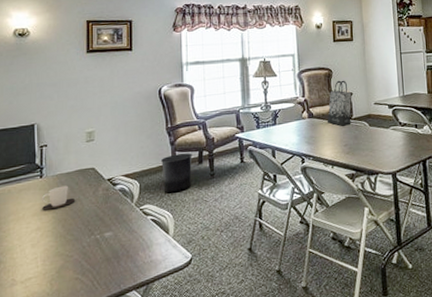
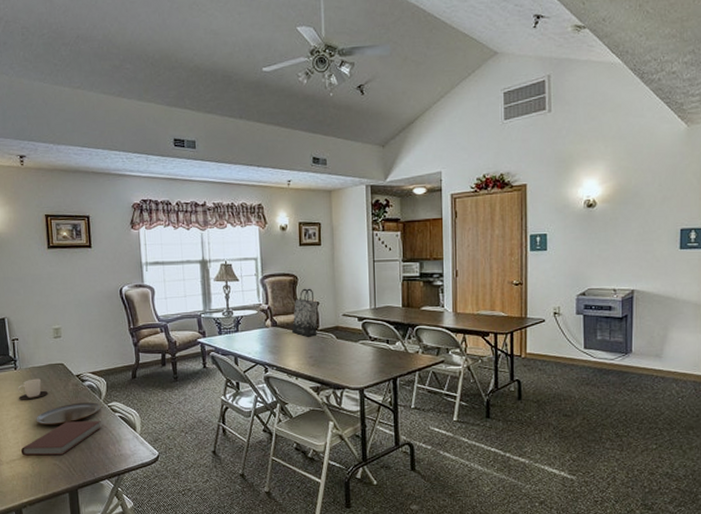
book: none [38,226,132,273] -> present [20,421,102,456]
plate: none [59,206,132,236] -> present [36,402,101,425]
waste bin: present [161,153,192,195] -> none [126,355,156,394]

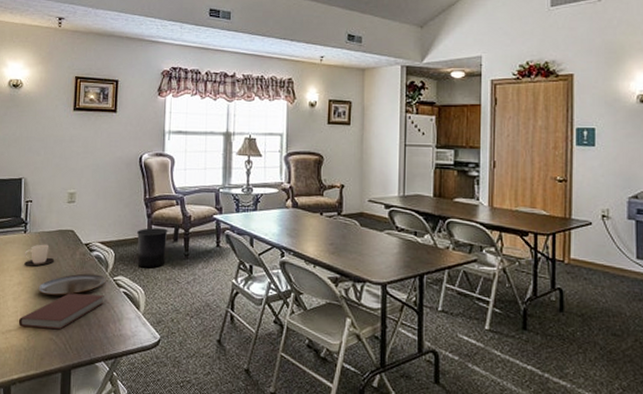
waste bin: none [126,355,156,394] -> present [137,228,168,270]
shopping bag: present [291,288,319,338] -> none [312,169,344,223]

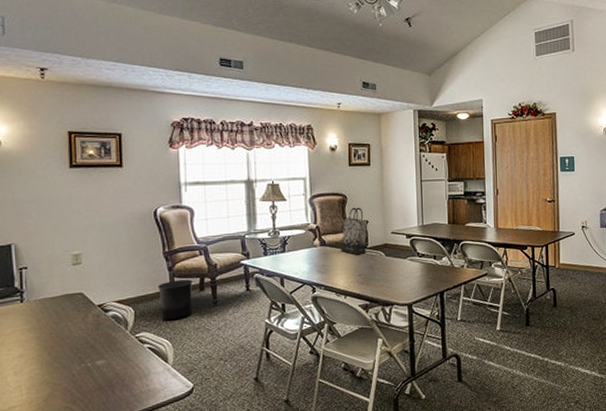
book: present [18,293,104,330] -> none [23,354,127,401]
cup: present [24,244,55,266] -> none [24,311,63,337]
plate: present [38,273,106,297] -> none [45,334,127,364]
shopping bag: none [312,169,344,223] -> present [340,207,368,256]

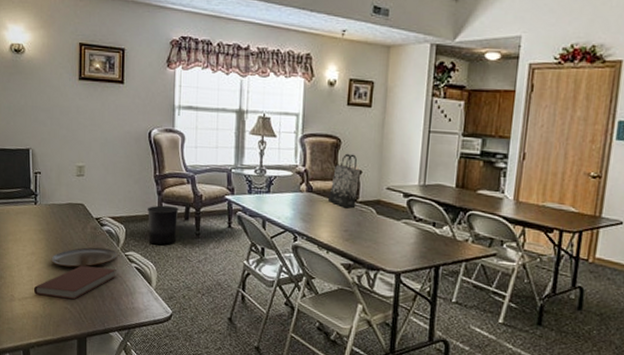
book: none [23,354,127,401] -> present [33,265,116,300]
plate: none [45,334,127,364] -> present [51,247,118,269]

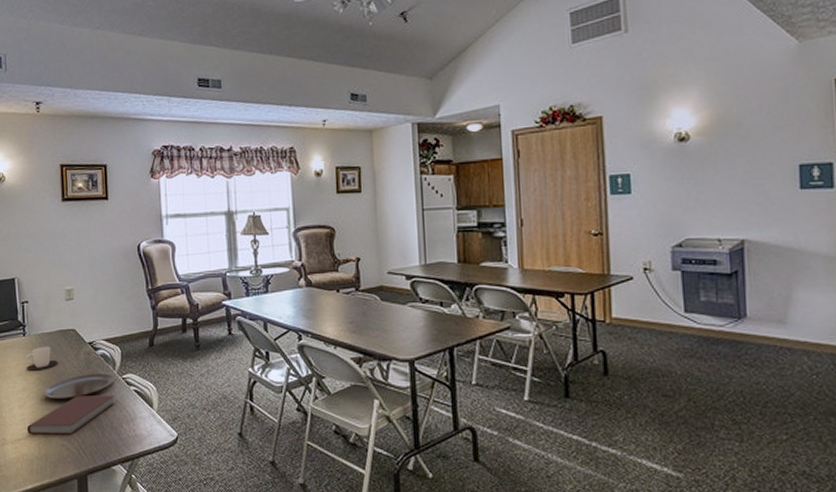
cup: none [36,216,66,238] -> present [26,346,58,371]
waste bin: present [148,205,179,247] -> none [143,320,176,365]
shopping bag: present [327,153,361,210] -> none [328,242,360,300]

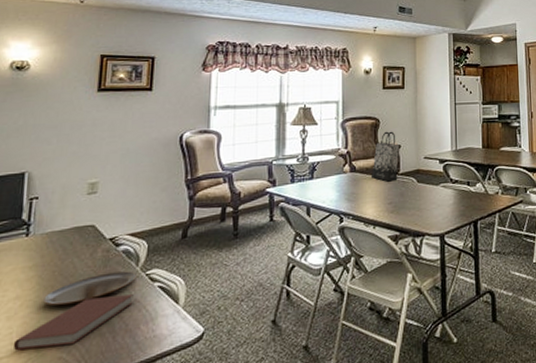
cup: present [26,346,58,371] -> none [25,245,68,275]
shopping bag: none [328,242,360,300] -> present [370,131,400,183]

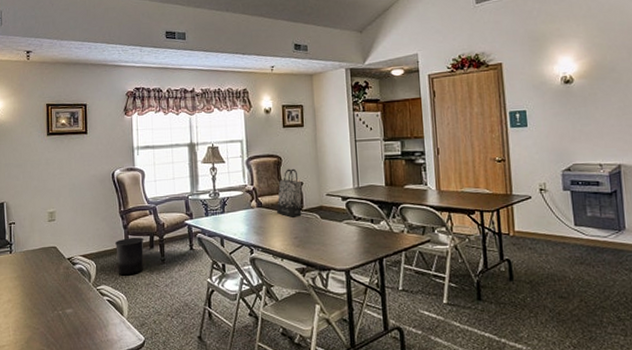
book: present [13,294,134,351] -> none [10,305,90,342]
plate: present [43,271,137,307] -> none [27,285,90,310]
waste bin: none [176,209,214,257] -> present [115,237,144,277]

